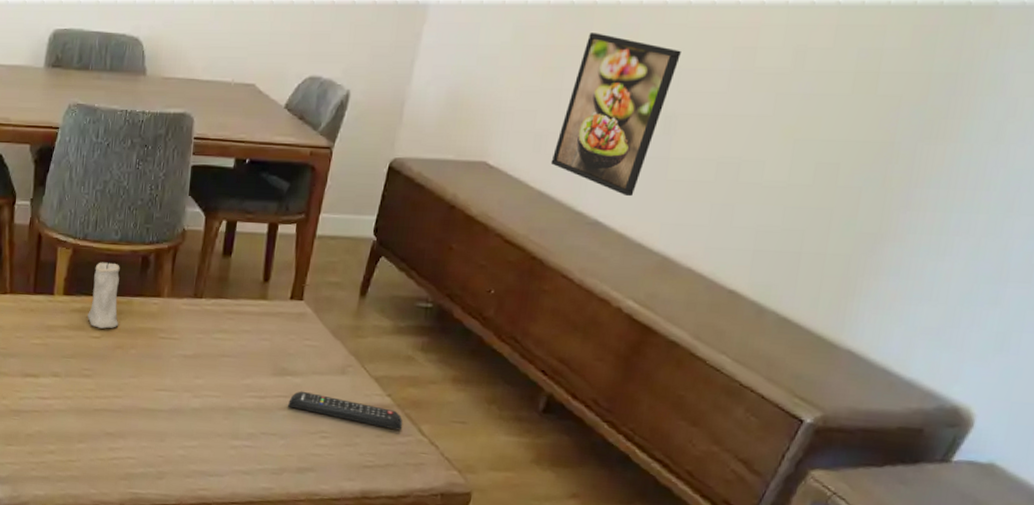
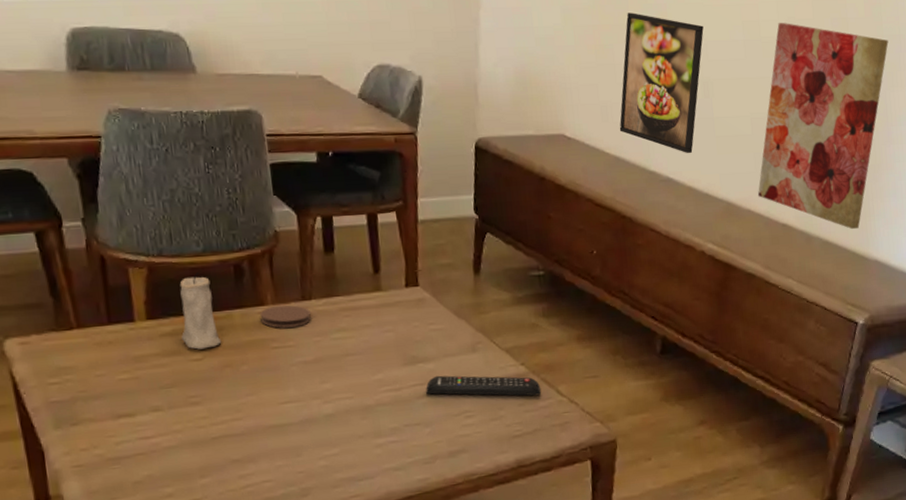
coaster: none [155,299,199,322] -> present [260,305,311,328]
wall art: none [704,51,938,308] -> present [757,23,889,229]

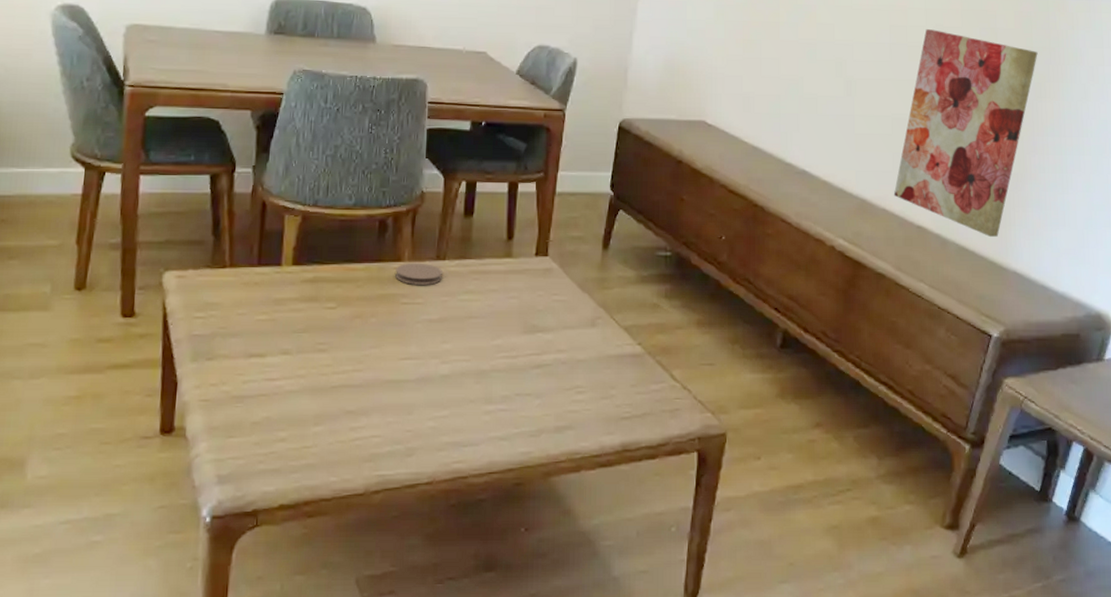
candle: present [179,272,222,350] -> none [321,224,356,298]
remote control: present [426,375,541,396] -> none [541,347,654,378]
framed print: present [619,13,704,154] -> none [759,12,851,149]

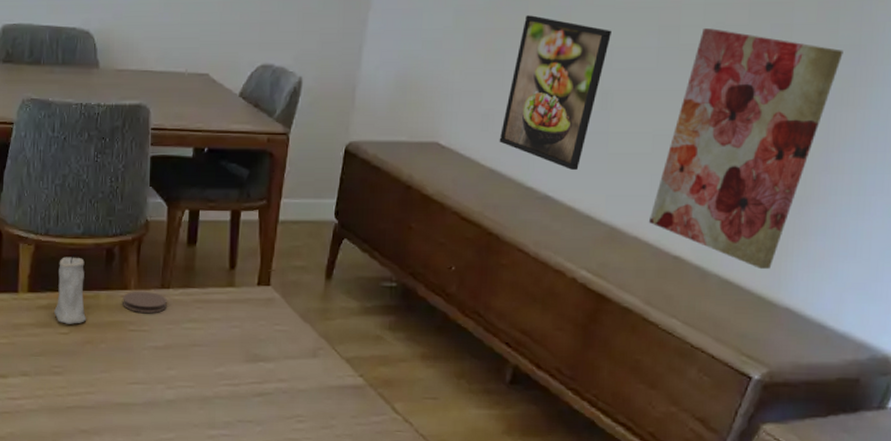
candle: none [321,224,356,298] -> present [54,253,87,324]
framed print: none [759,12,851,149] -> present [499,15,611,171]

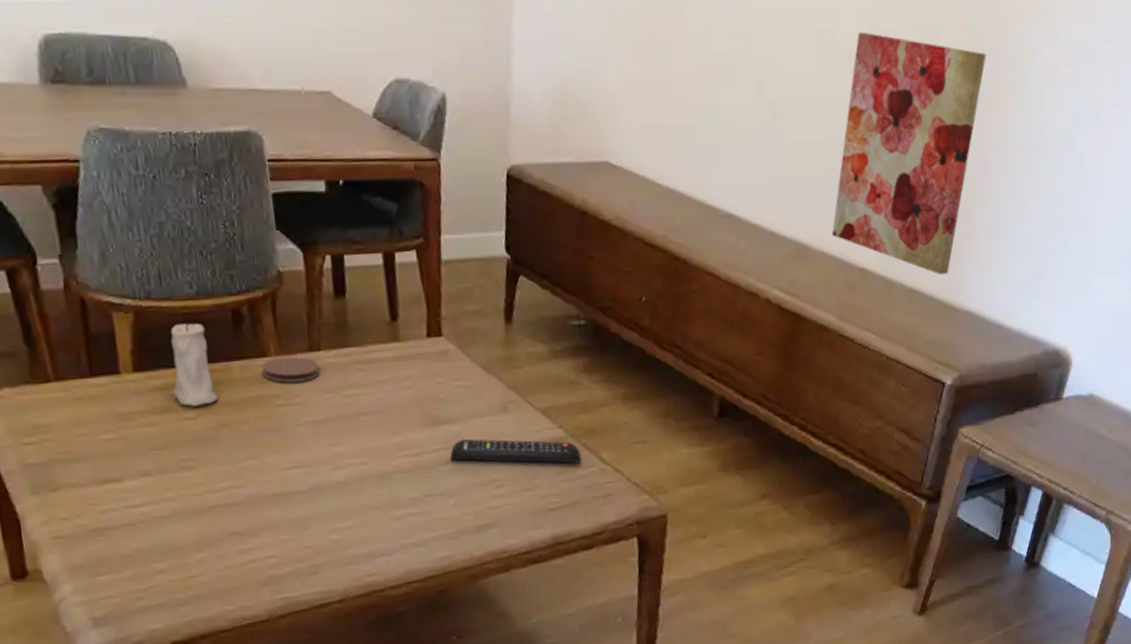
remote control: none [263,376,376,410] -> present [450,439,581,464]
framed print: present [499,15,611,171] -> none [672,19,772,186]

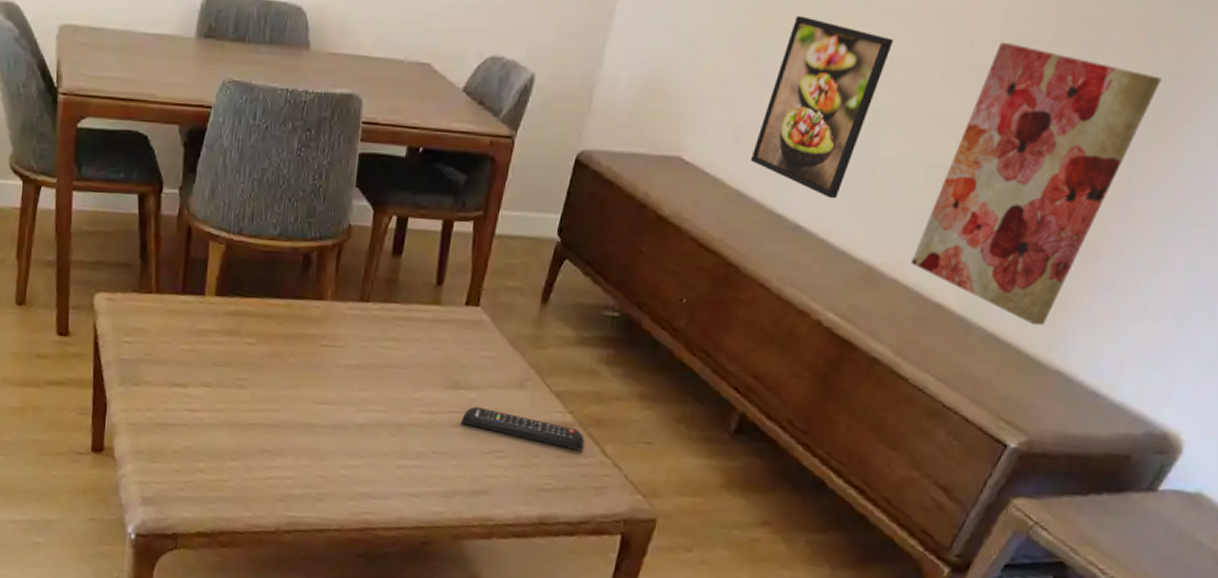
candle: present [170,318,219,407] -> none [242,256,279,334]
coaster: present [261,356,320,383] -> none [317,302,365,328]
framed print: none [672,19,772,186] -> present [750,16,893,199]

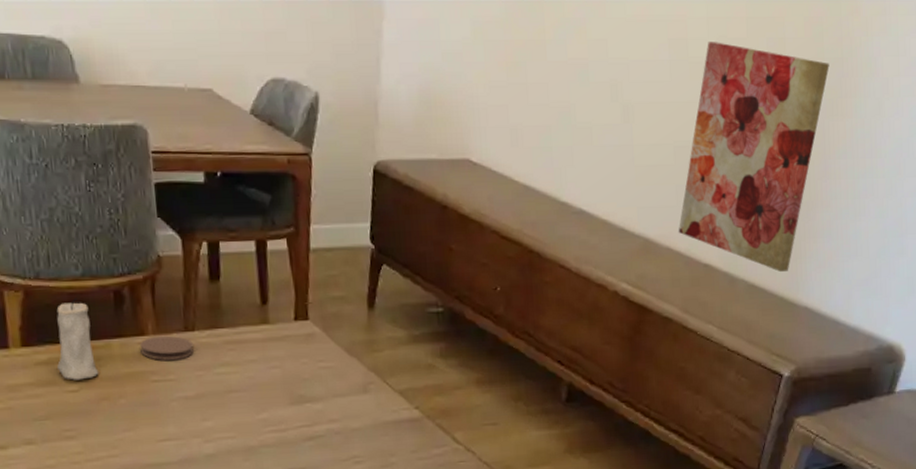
candle: none [242,256,279,334] -> present [56,298,99,380]
coaster: none [317,302,365,328] -> present [140,335,194,360]
remote control: present [461,406,584,451] -> none [313,417,435,443]
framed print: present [750,16,893,199] -> none [529,27,626,184]

